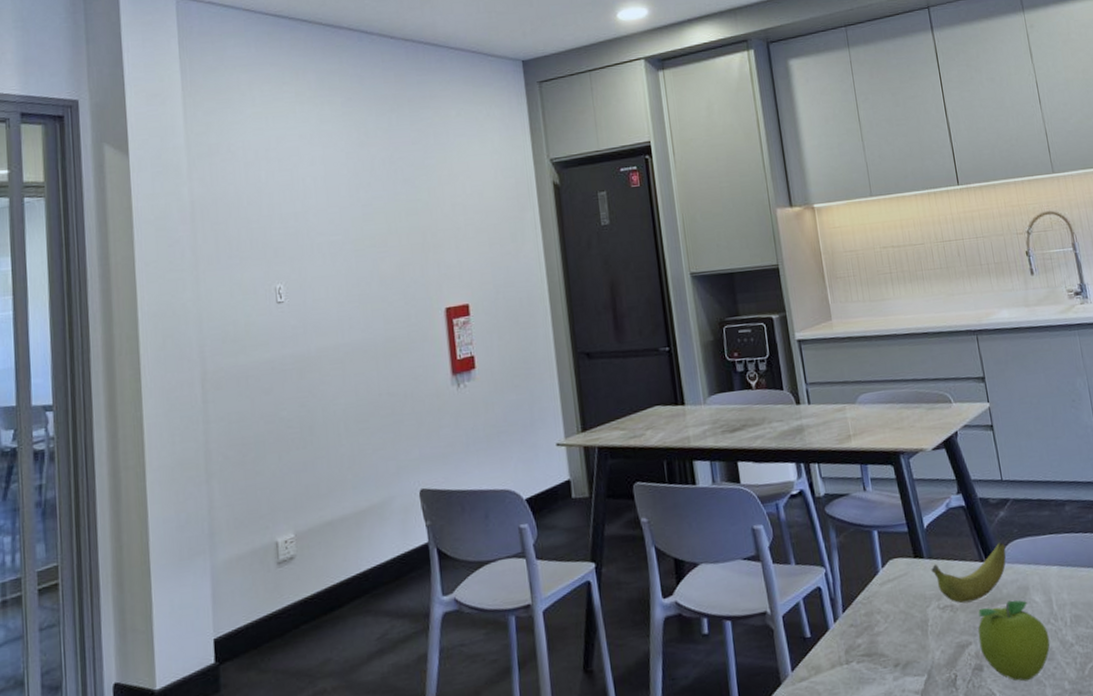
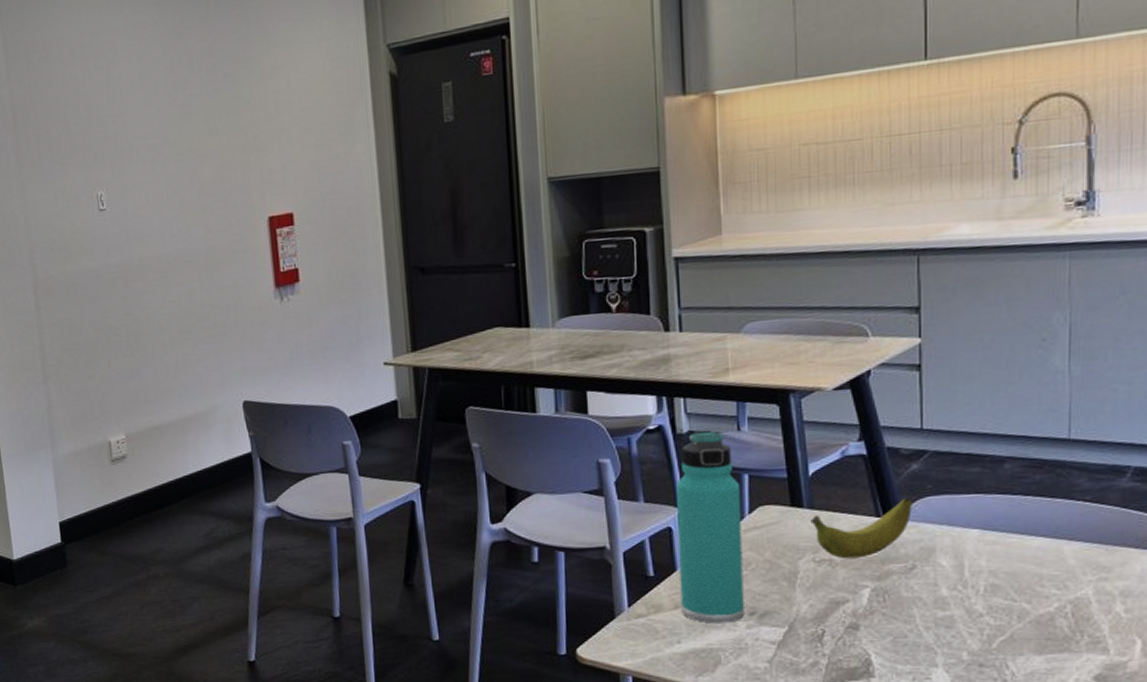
thermos bottle: none [820,491,890,680] -> present [676,429,744,624]
fruit: present [978,600,1050,682] -> none [859,561,952,646]

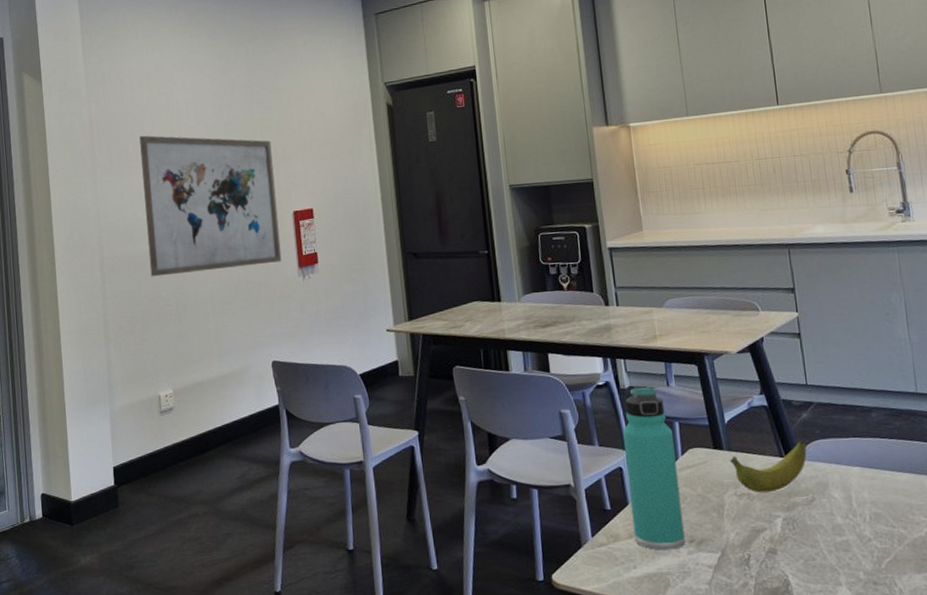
wall art: none [74,123,255,301] -> present [139,135,282,277]

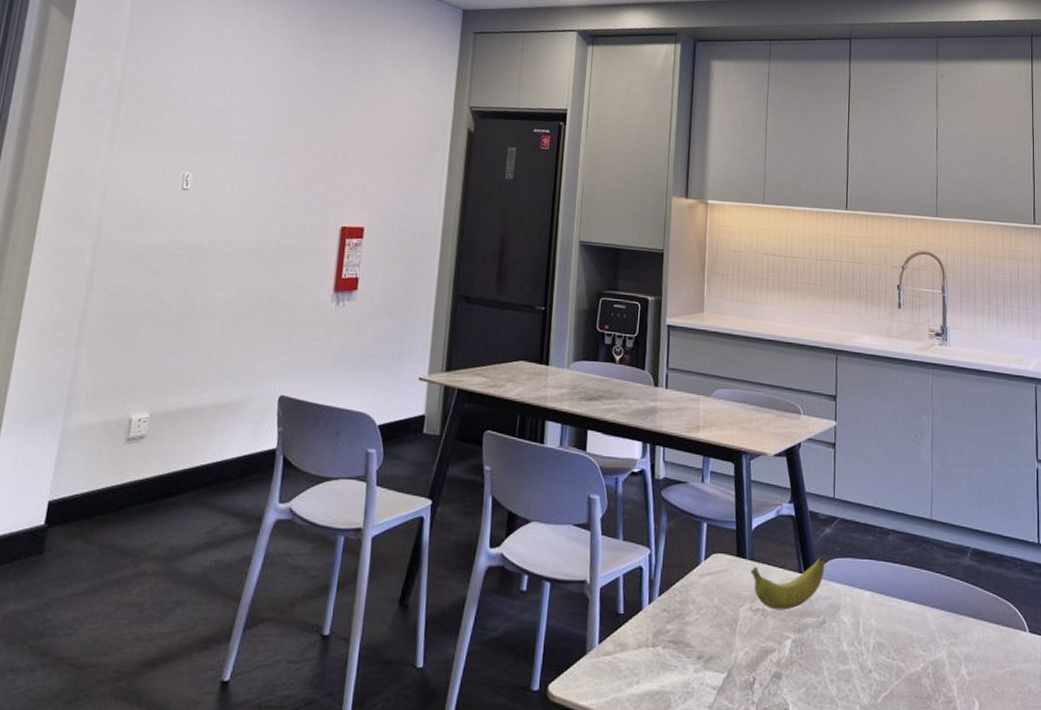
wall art: present [139,135,282,277] -> none [154,107,332,281]
thermos bottle: present [623,385,685,551] -> none [642,478,700,666]

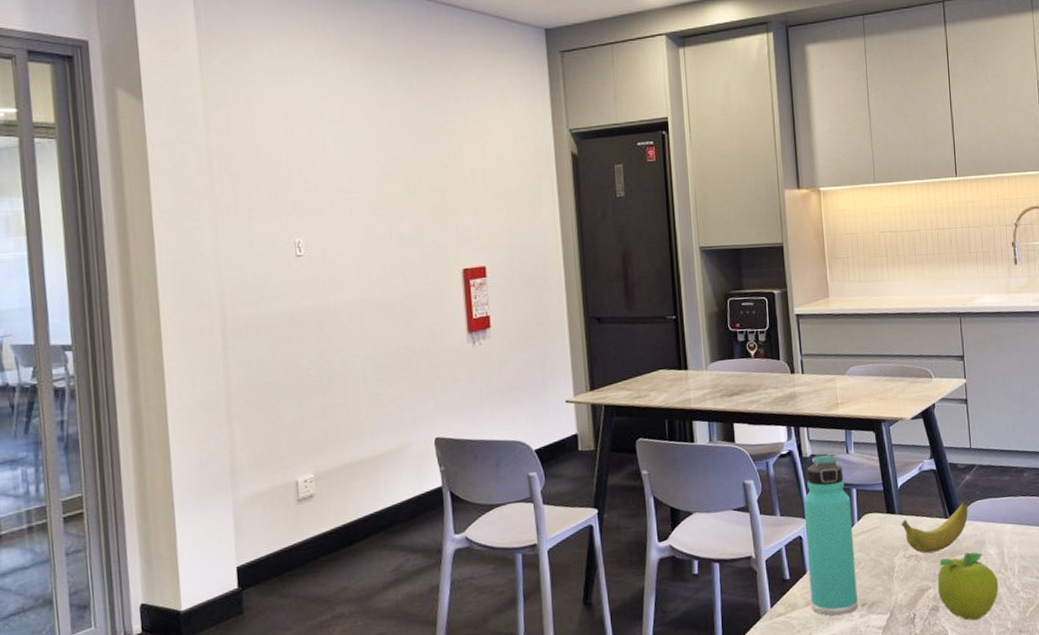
thermos bottle: none [642,478,700,666] -> present [804,453,858,616]
fruit: none [782,616,850,698] -> present [937,552,999,621]

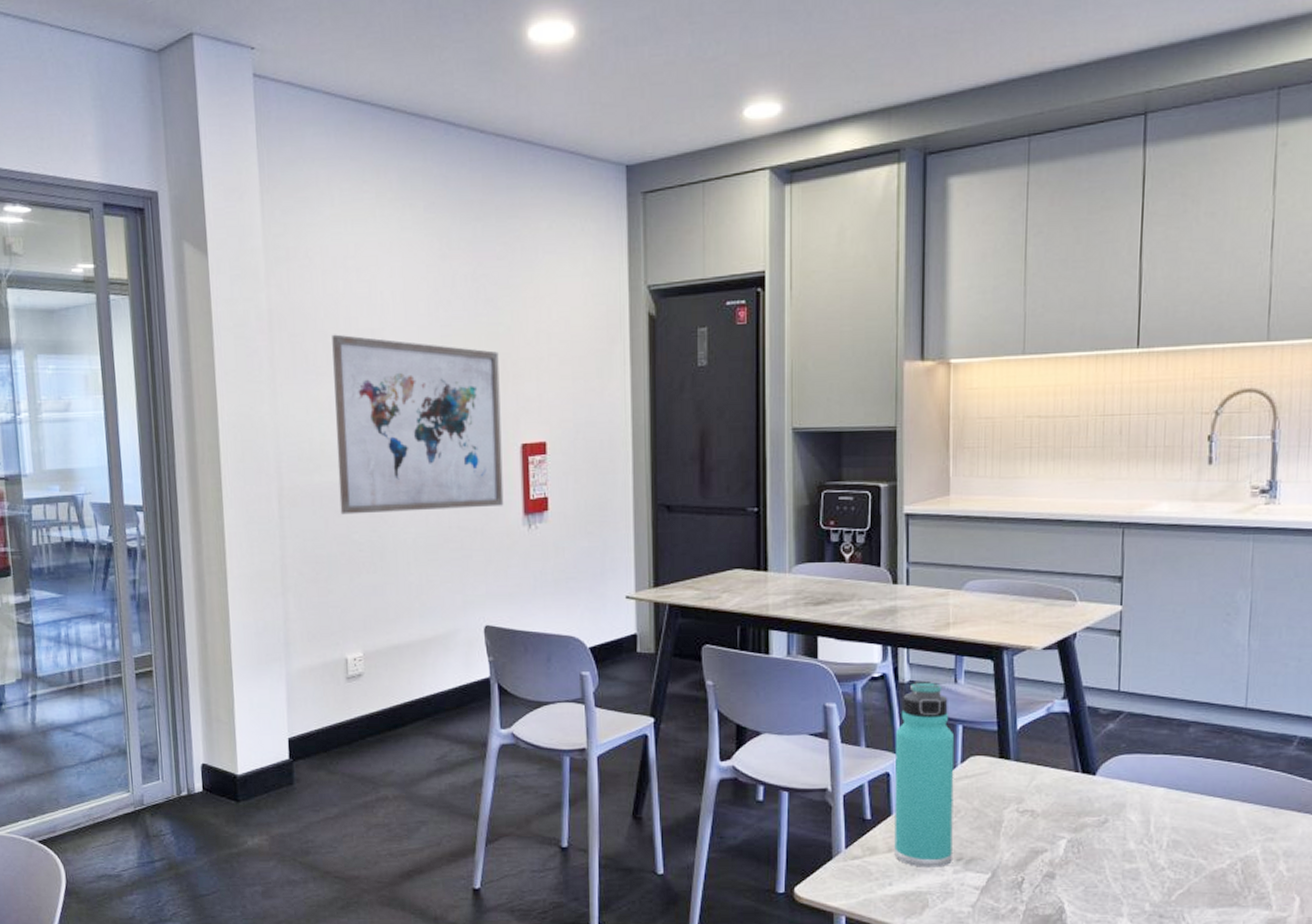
wall art: none [274,173,449,342] -> present [332,334,504,515]
banana: present [901,502,968,554] -> none [1016,755,1107,811]
fruit: present [937,552,999,621] -> none [1056,815,1138,896]

